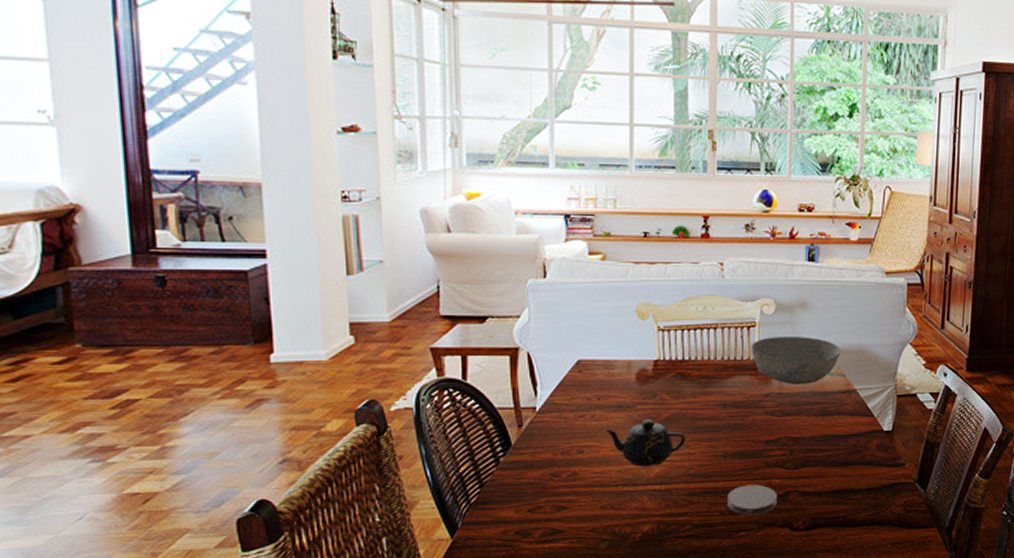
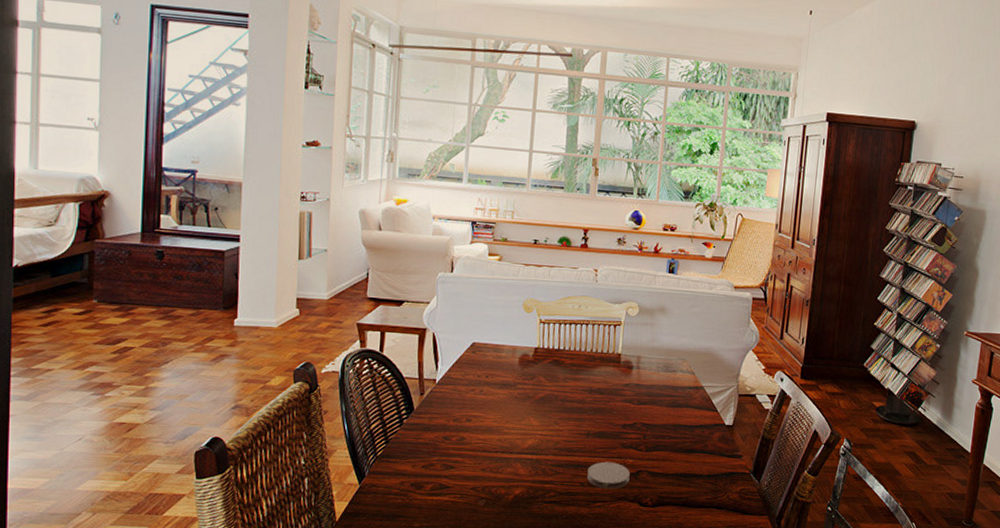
teapot: present [605,419,686,467] -> none [490,397,557,438]
bowl: present [751,336,841,384] -> none [615,335,692,378]

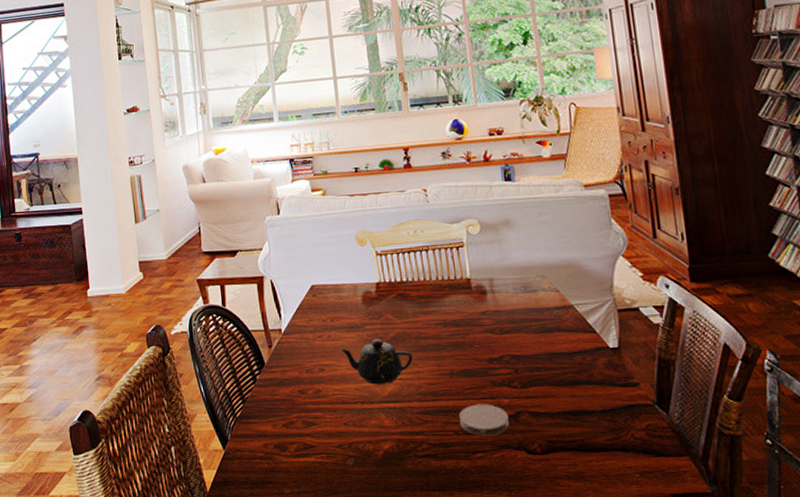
teapot: none [490,397,557,438] -> present [341,338,413,385]

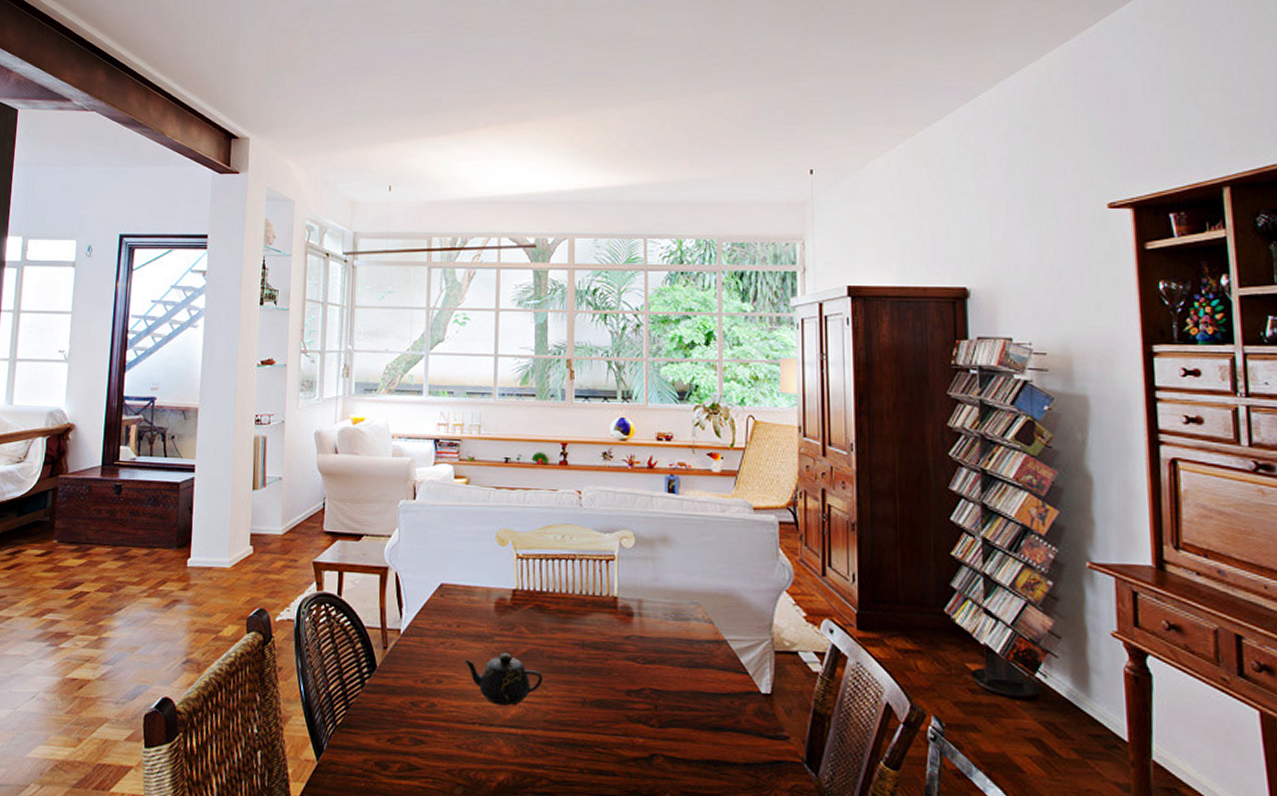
coaster: present [459,404,509,436] -> none [586,740,641,779]

